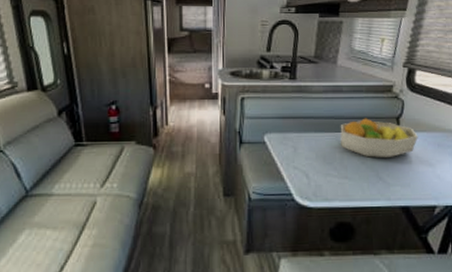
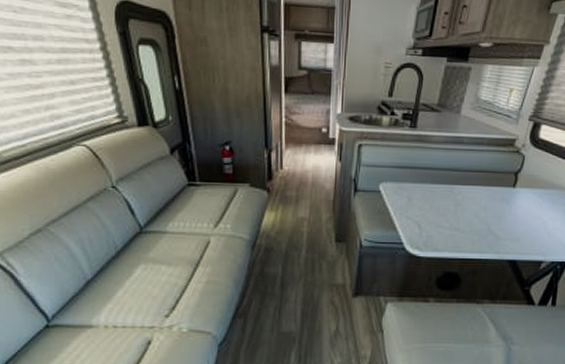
fruit bowl: present [340,118,418,159] -> none [456,171,534,213]

